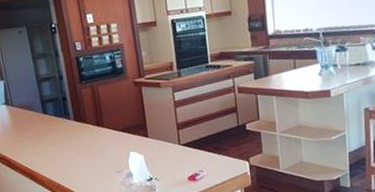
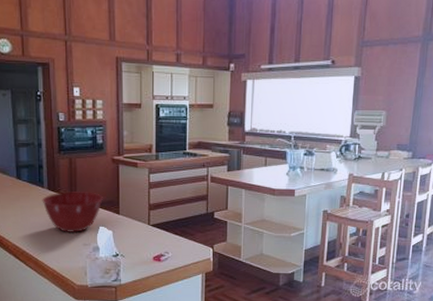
mixing bowl: none [70,118,130,162] -> present [42,191,103,232]

